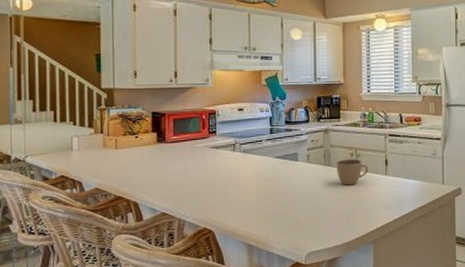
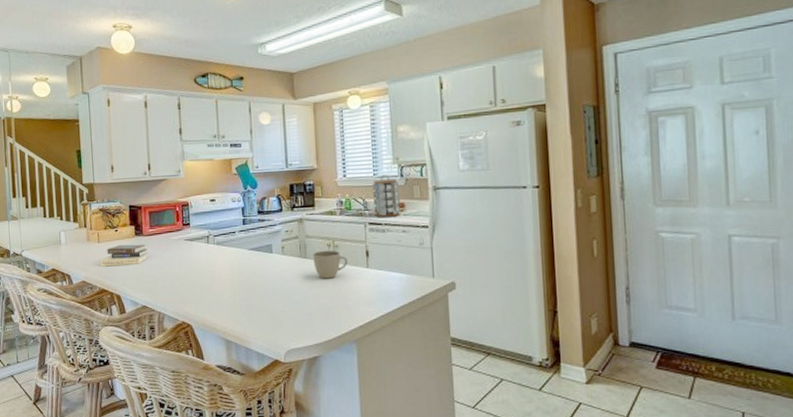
books: none [116,151,170,174] -> present [99,244,148,267]
spice rack: none [394,91,418,131] -> present [373,174,401,218]

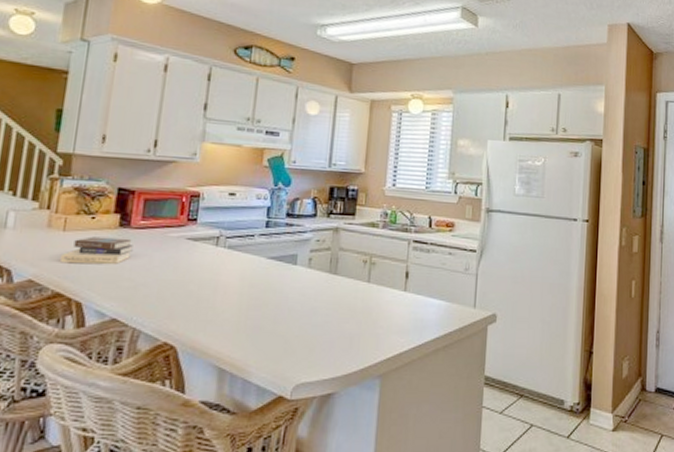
cup: present [313,250,348,279] -> none [343,266,384,301]
spice rack: present [373,174,401,218] -> none [421,188,452,237]

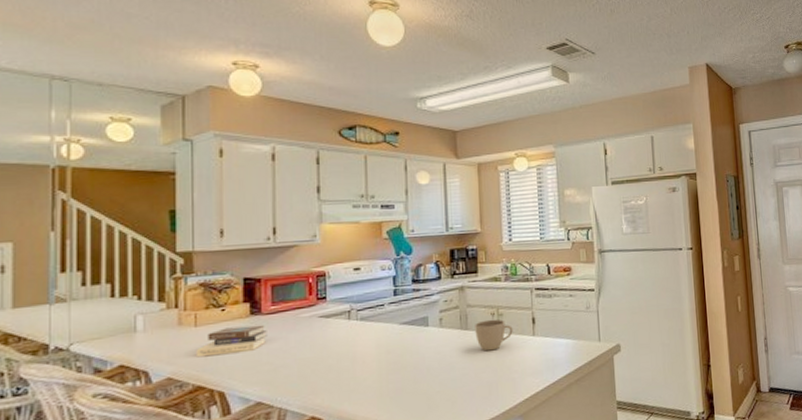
cup: none [343,266,384,301] -> present [475,319,513,351]

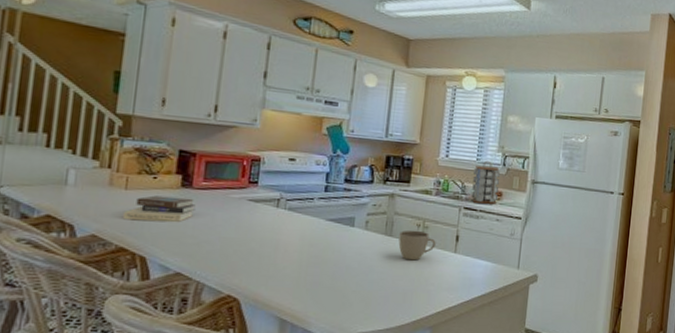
spice rack: none [539,237,568,283] -> present [471,160,501,205]

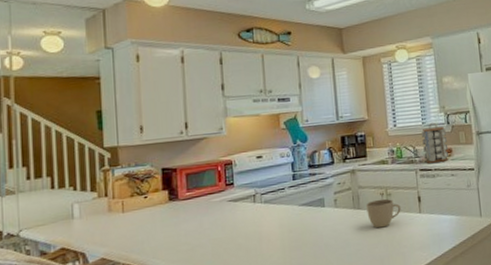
books: present [122,195,196,222] -> none [124,209,184,240]

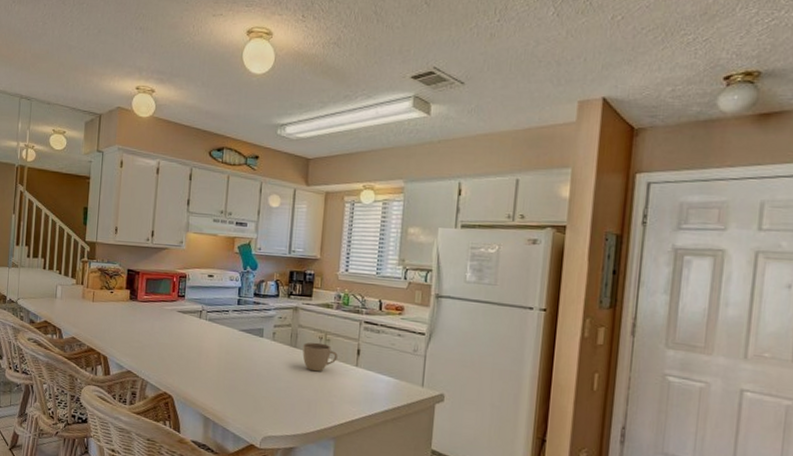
spice rack: present [422,122,449,164] -> none [372,274,402,320]

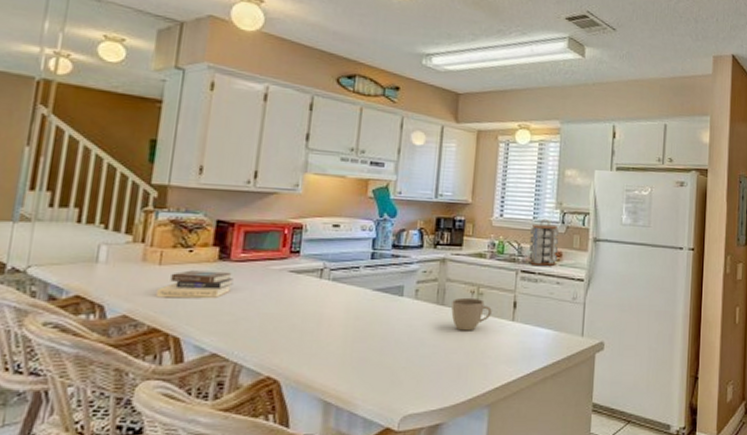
books: none [91,306,140,329] -> present [155,270,234,298]
spice rack: none [372,274,402,320] -> present [529,218,560,267]

